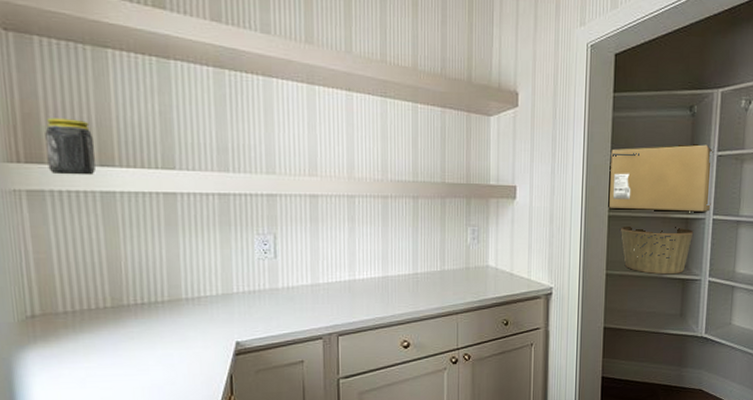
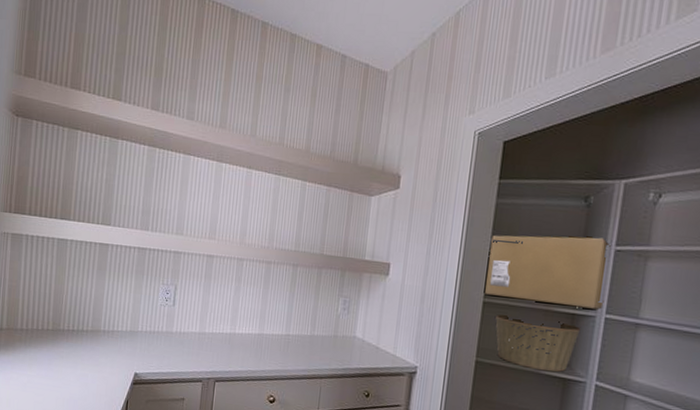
jar: present [45,118,96,176] -> none [28,181,59,226]

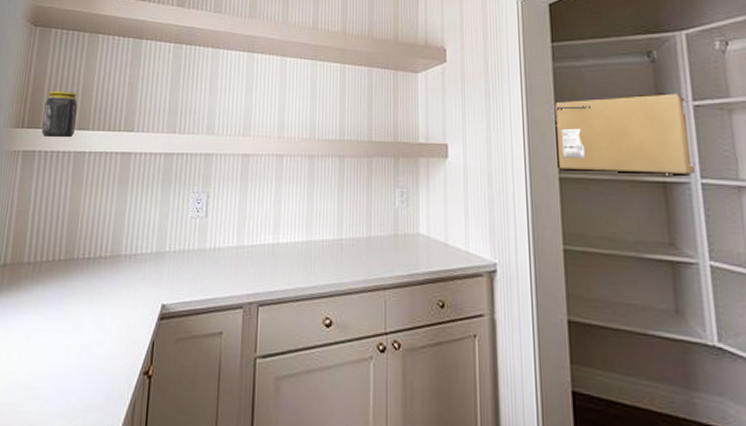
jar: none [28,181,59,226] -> present [42,91,77,138]
basket: present [495,314,581,372] -> none [577,190,677,255]

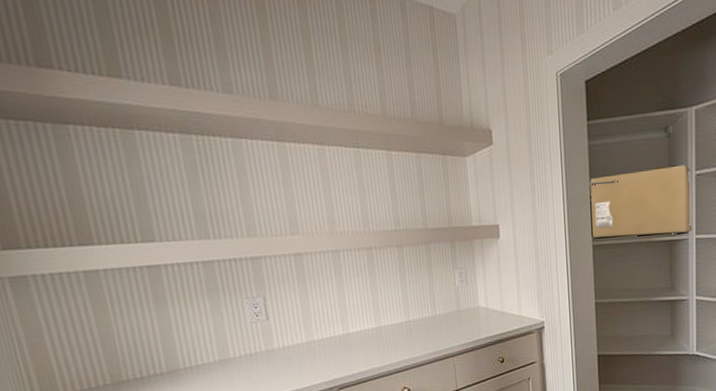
jar: present [42,91,77,138] -> none [17,200,75,259]

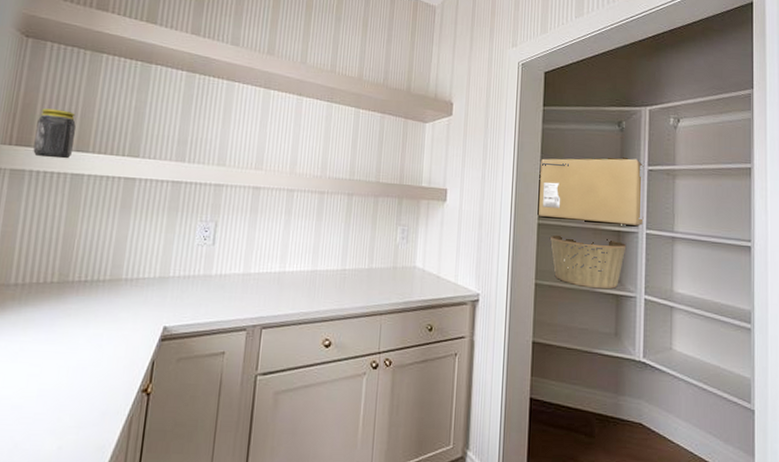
jar: none [17,200,75,259] -> present [33,108,76,159]
basket: none [606,250,678,299] -> present [550,235,627,289]

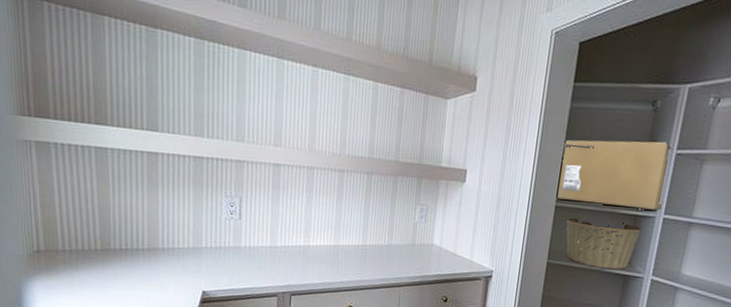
jar: present [33,108,76,159] -> none [51,77,91,132]

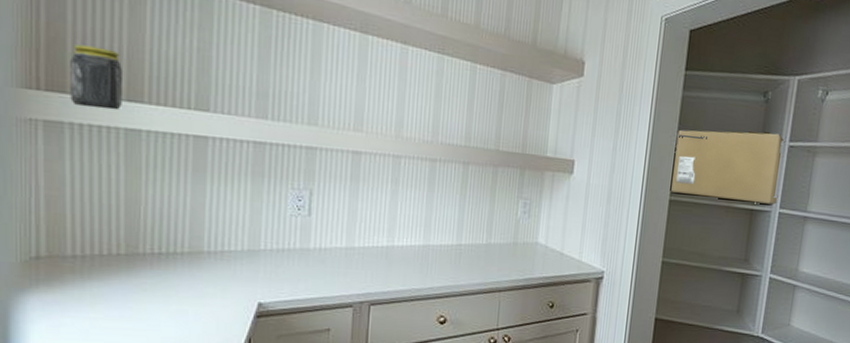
jar: none [51,77,91,132] -> present [70,44,122,110]
basket: present [566,217,642,270] -> none [681,212,758,268]

